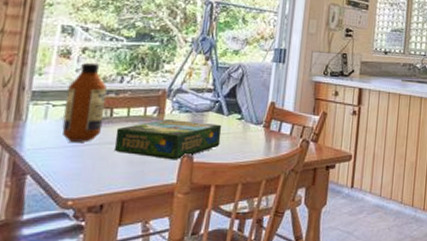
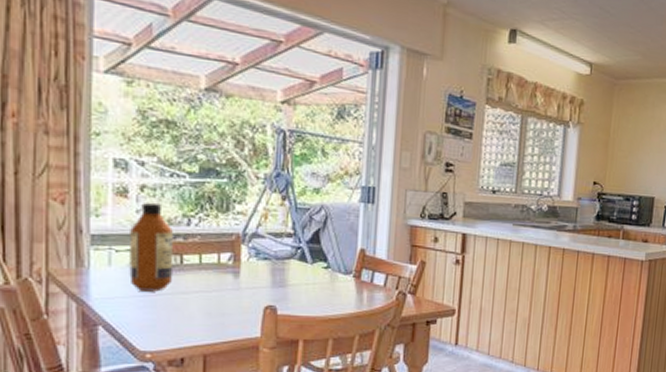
board game: present [115,119,222,160] -> none [189,267,307,312]

